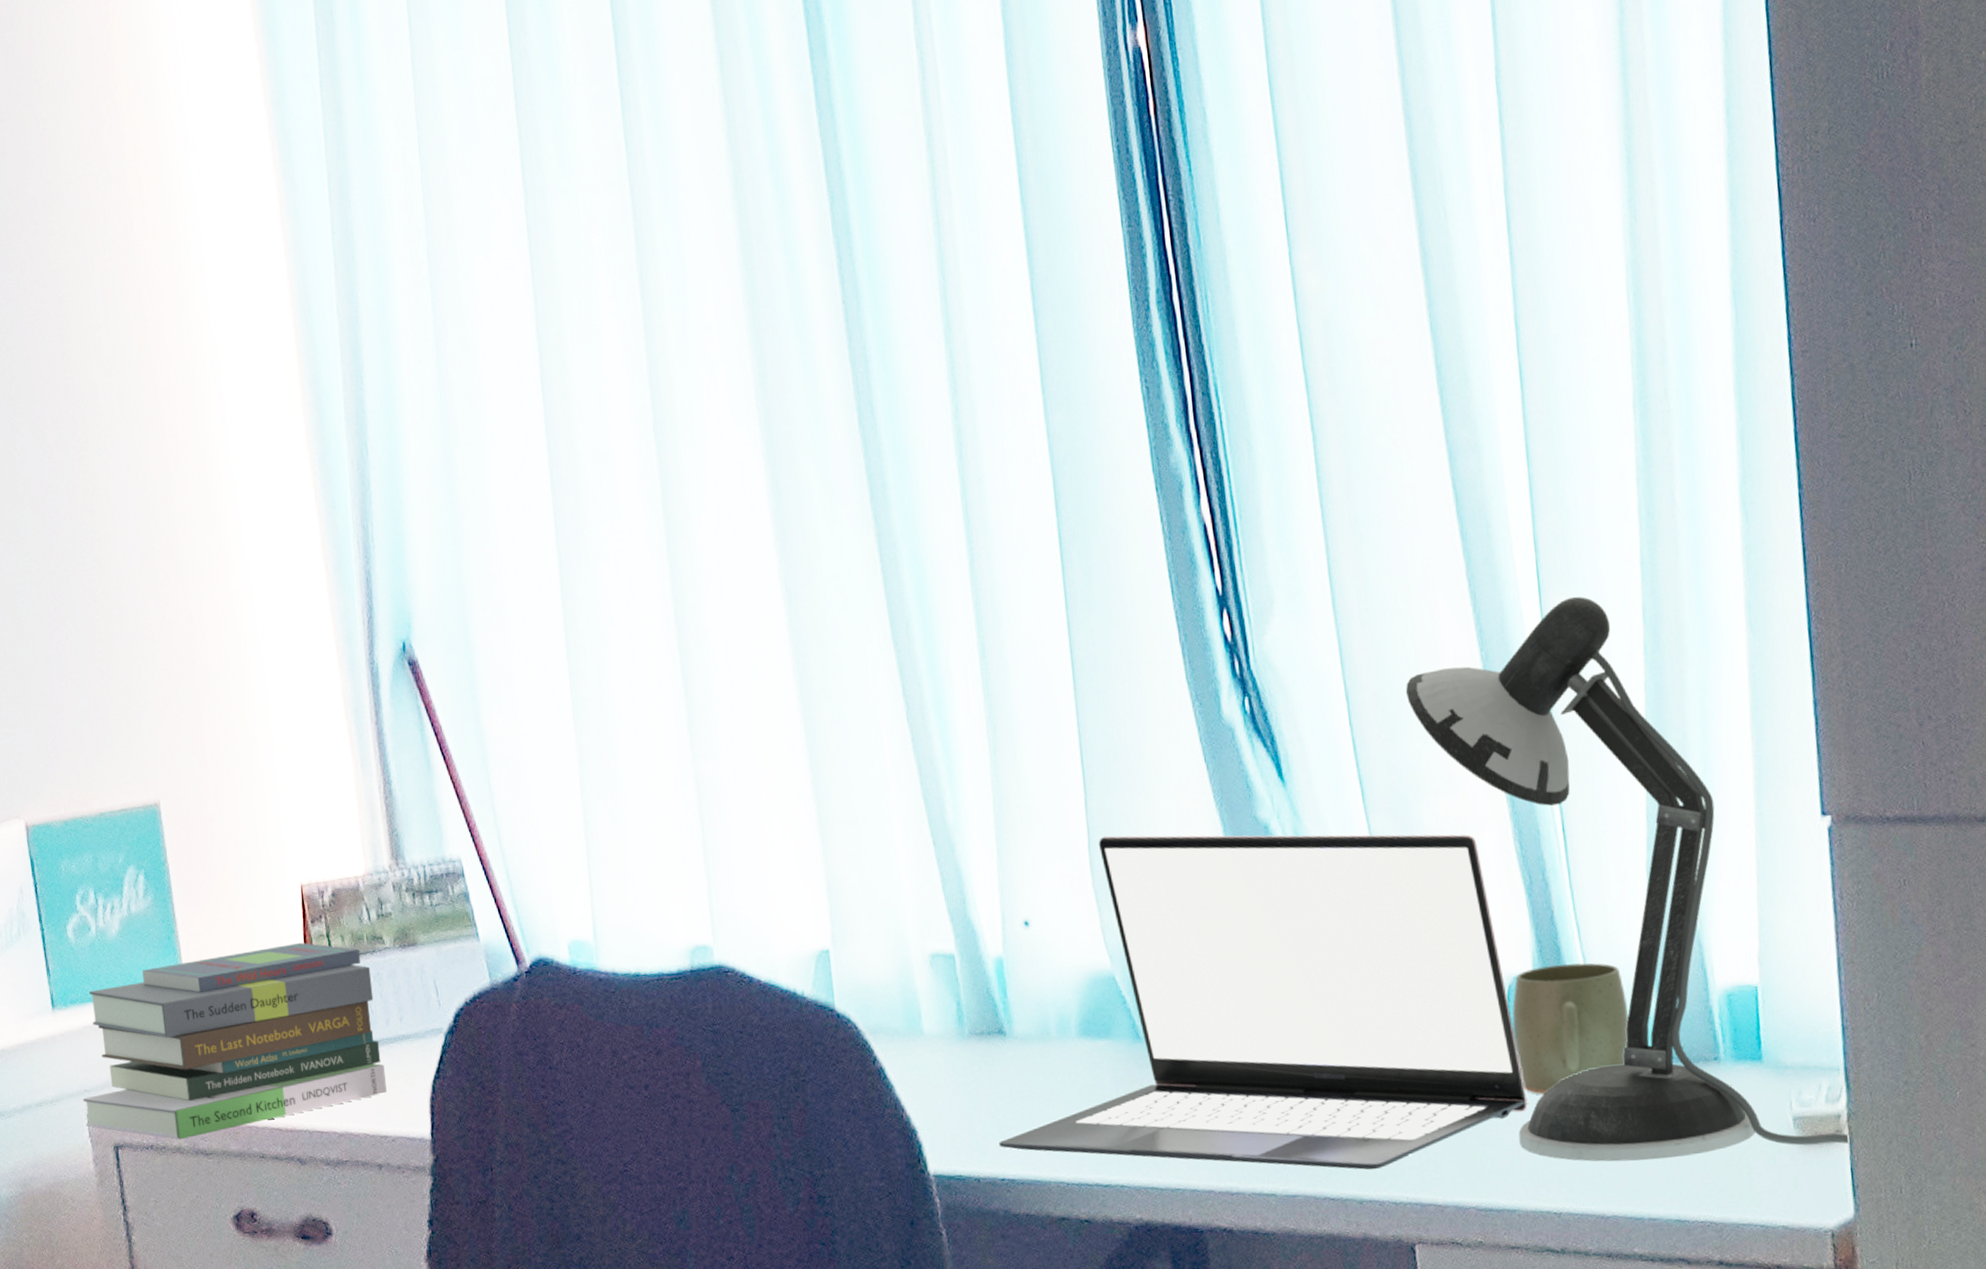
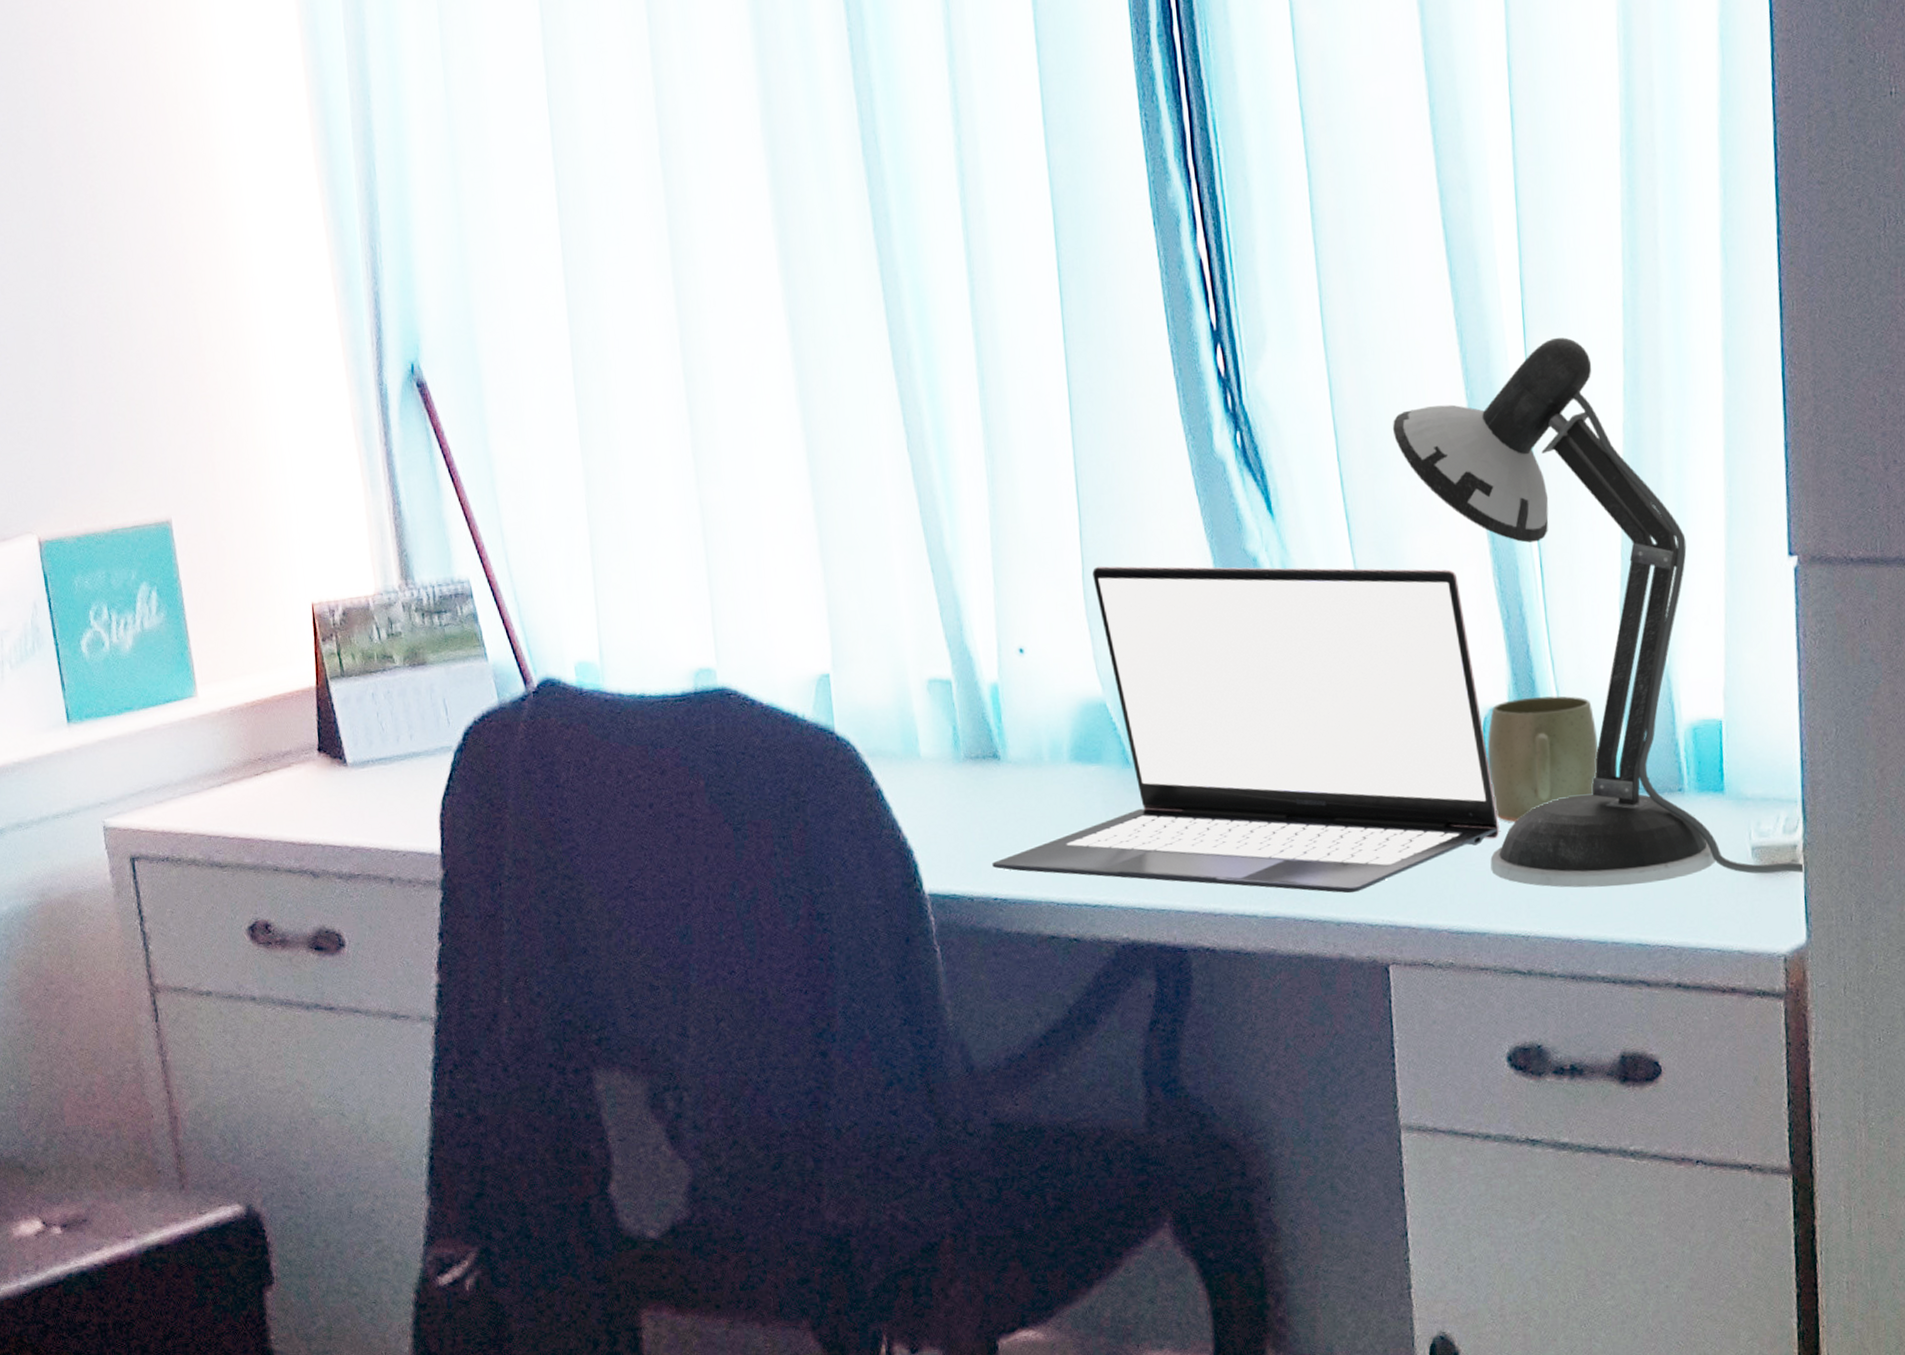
books: present [83,942,387,1140] -> none [99,660,398,853]

